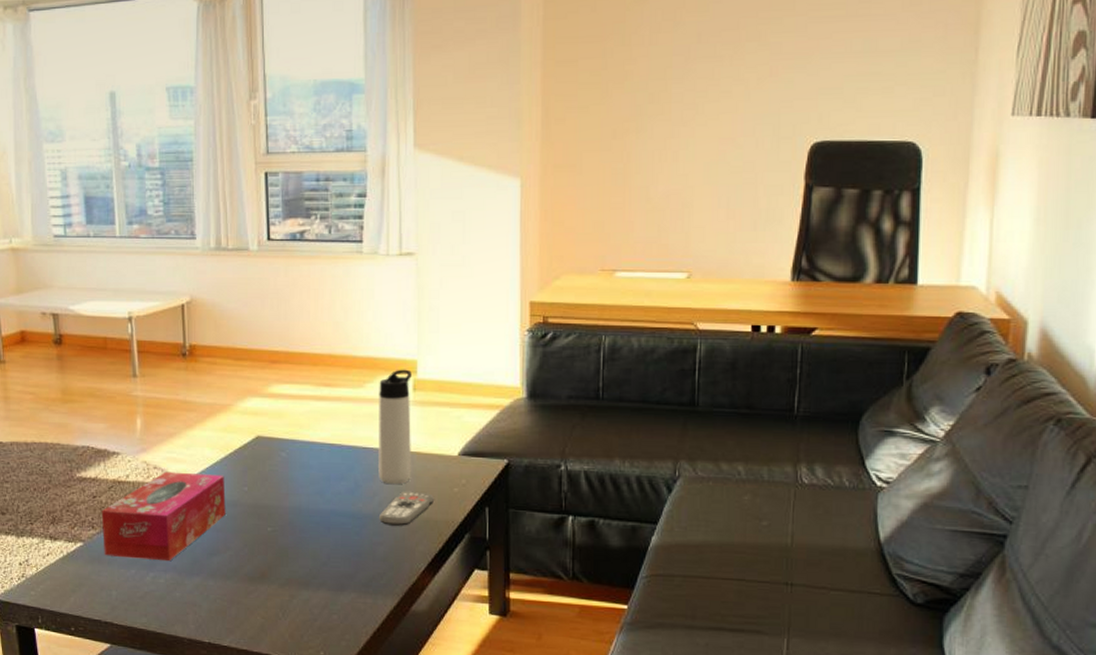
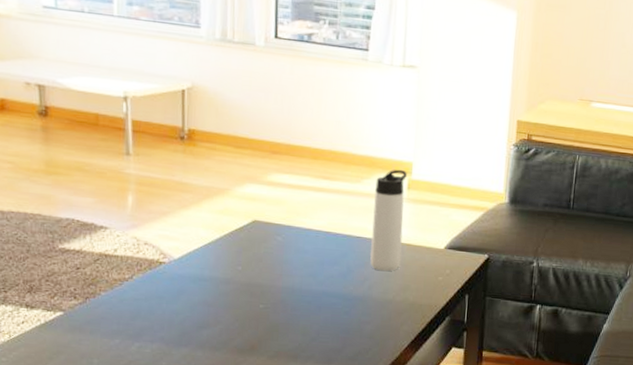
tissue box: present [101,471,226,560] -> none [85,248,219,332]
remote control: present [379,491,435,526] -> none [368,277,421,308]

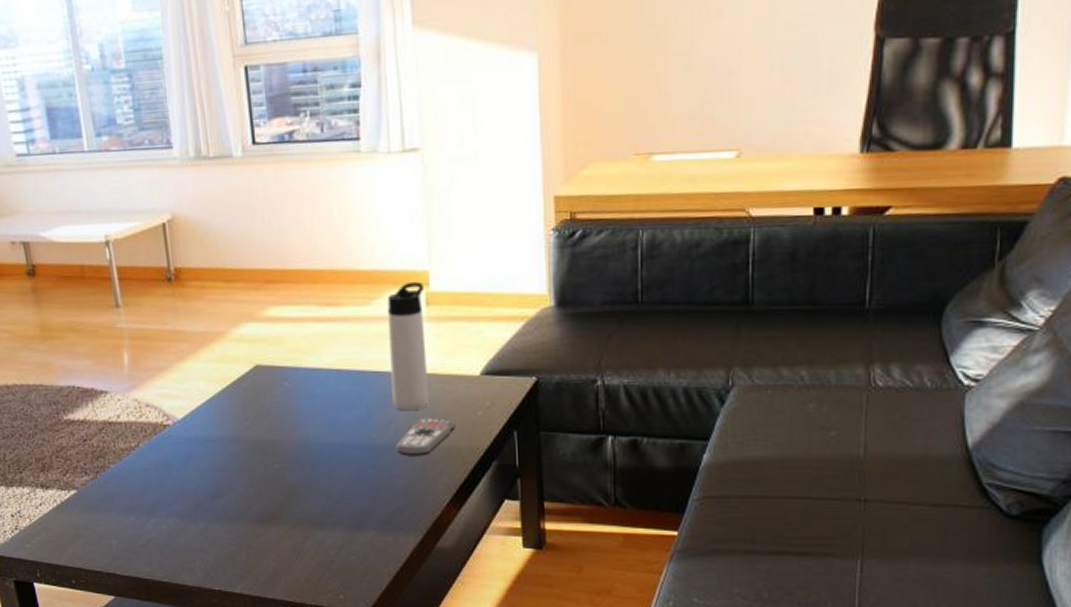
remote control: none [368,277,421,308] -> present [396,417,457,456]

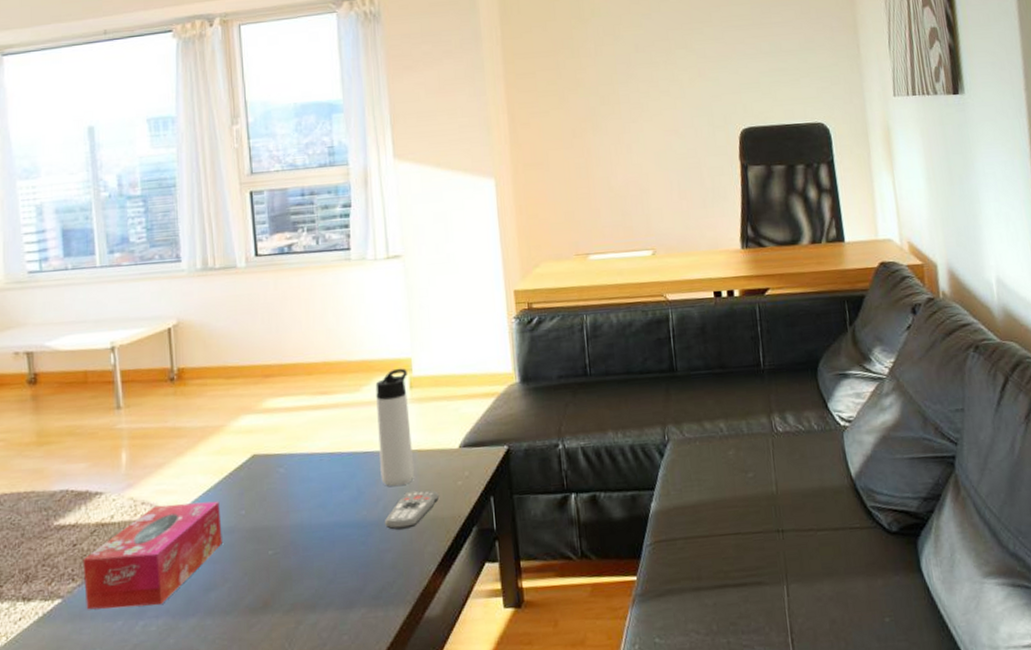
tissue box: none [93,409,228,505] -> present [83,501,222,610]

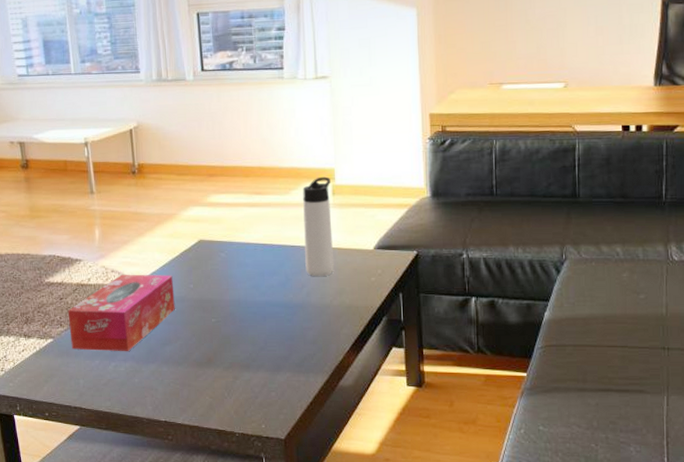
remote control: present [385,490,440,530] -> none [308,282,355,312]

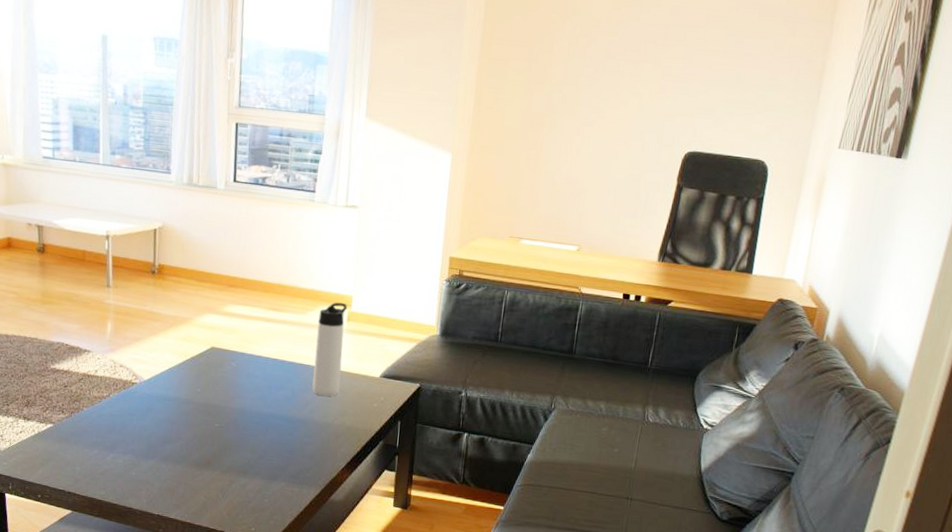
tissue box: present [68,274,175,351] -> none [71,370,181,445]

